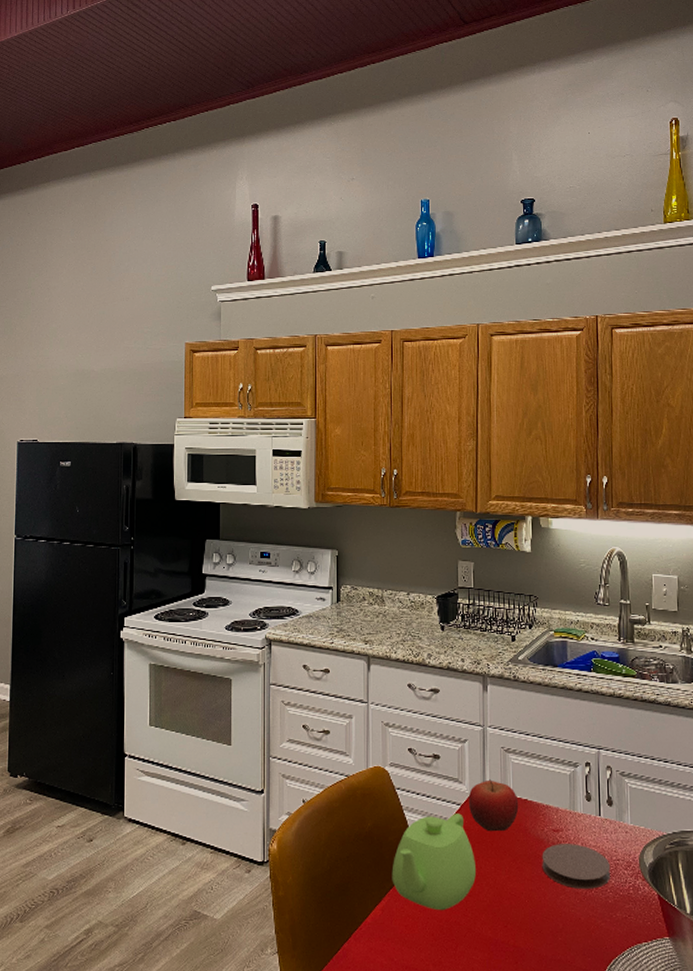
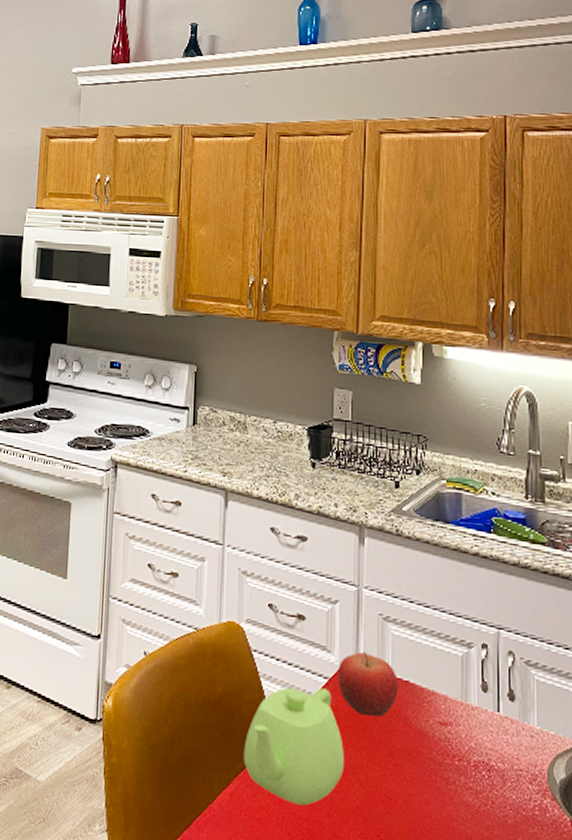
coaster: present [542,844,611,889] -> none [425,740,512,803]

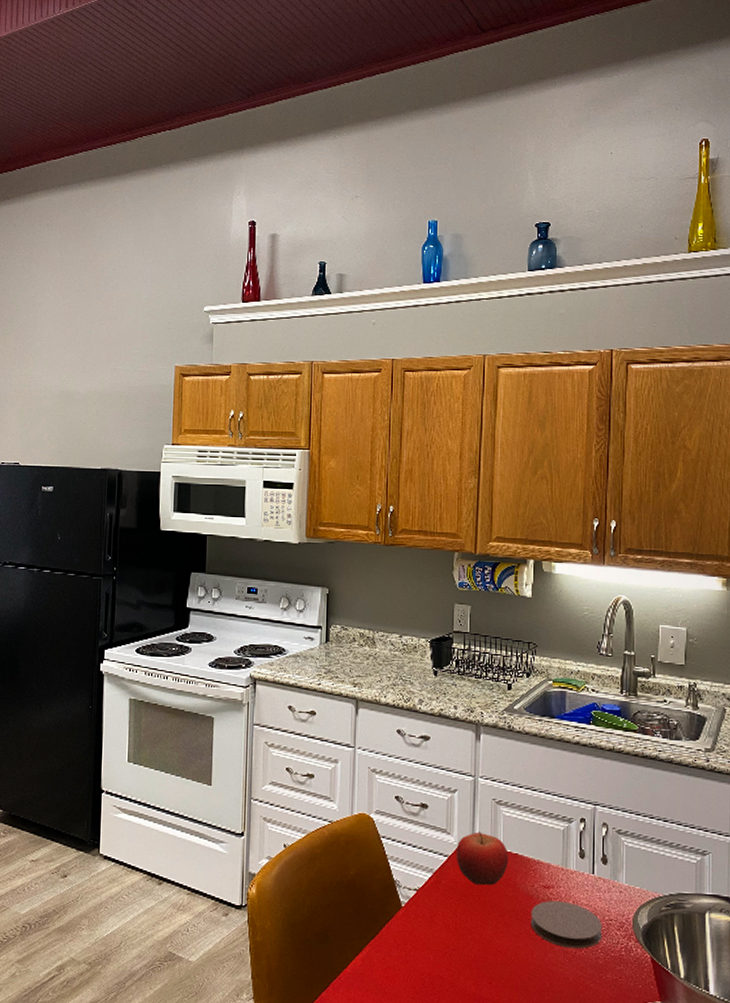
teapot: present [243,687,344,807] -> none [373,865,461,964]
coaster: none [425,740,512,803] -> present [530,901,603,949]

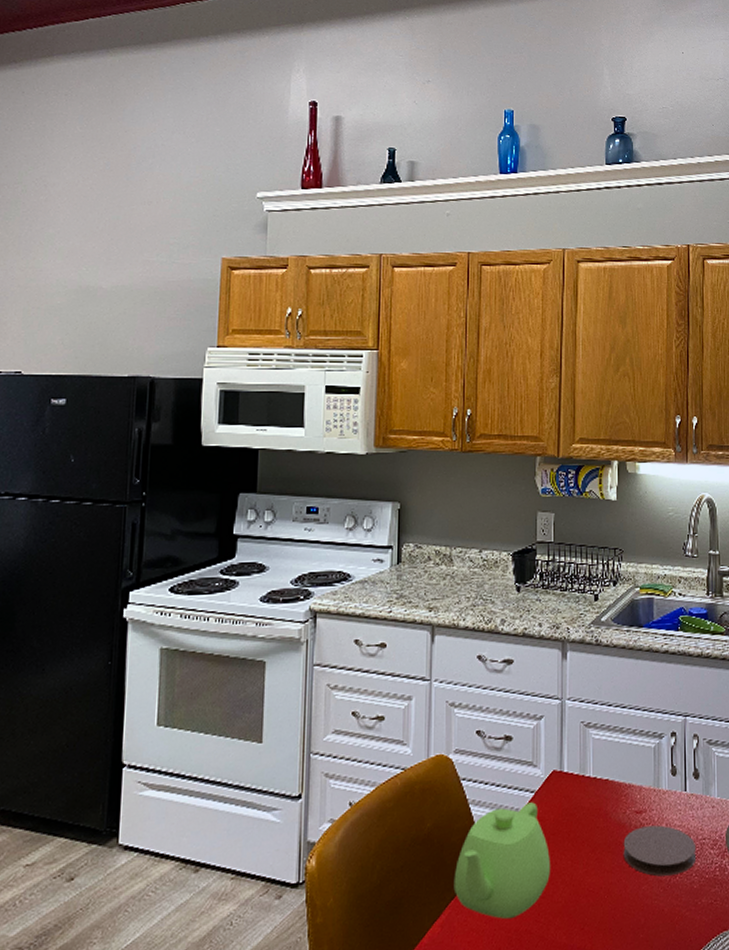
teapot: none [373,865,461,964] -> present [453,802,550,920]
fruit: present [456,832,509,886] -> none [543,760,599,821]

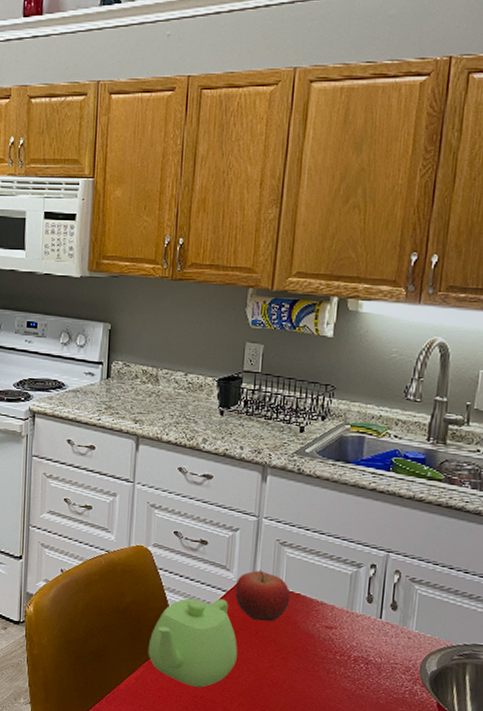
fruit: none [543,760,599,821] -> present [234,570,291,622]
coaster: present [623,825,697,877] -> none [309,640,387,688]

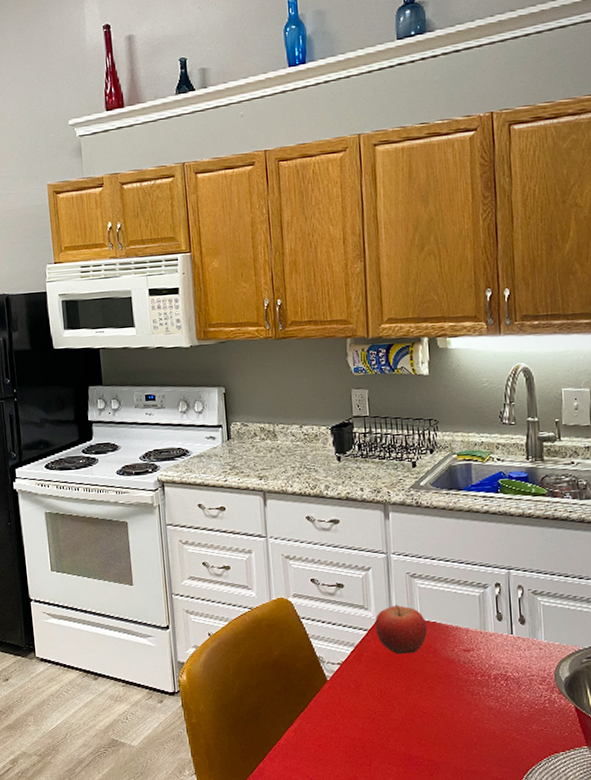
teapot: present [148,598,237,688] -> none [301,638,387,731]

